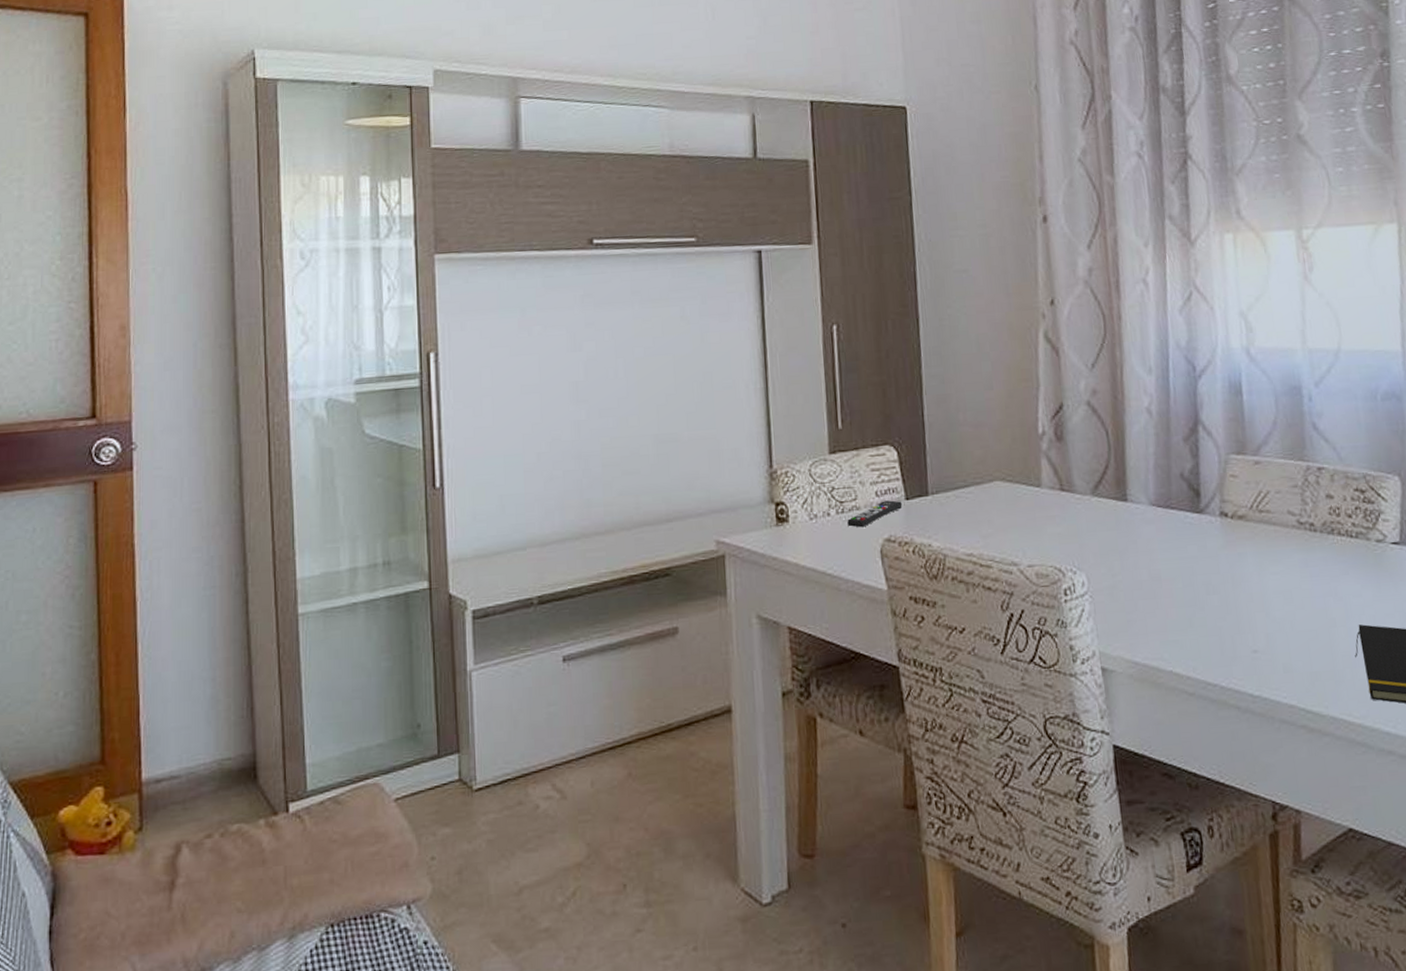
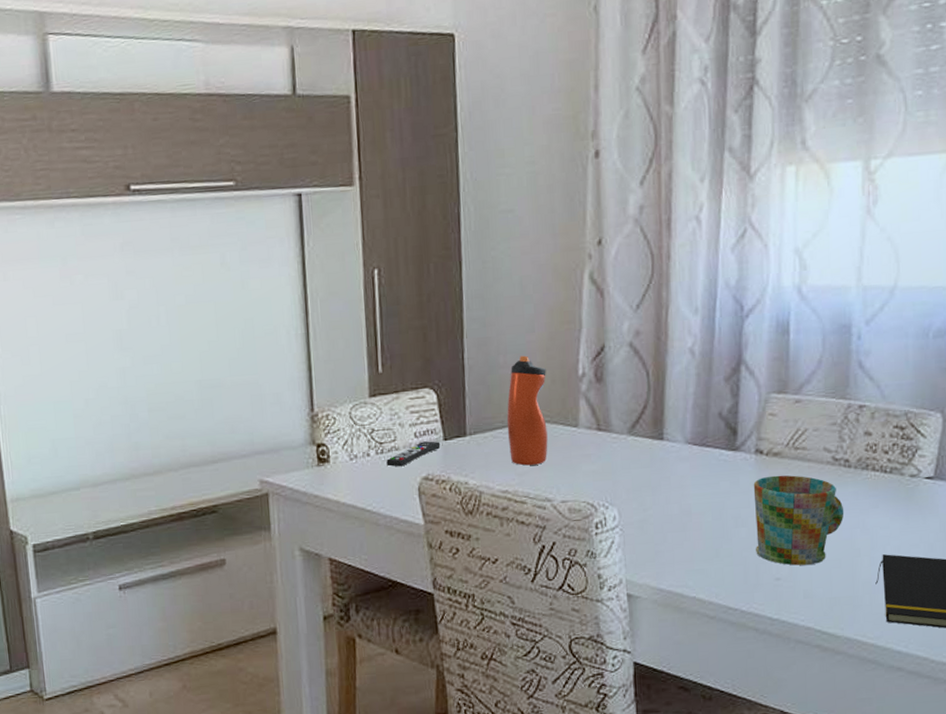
water bottle: none [968,413,1012,527] -> present [506,355,548,466]
mug: none [1221,539,1316,637] -> present [753,475,844,566]

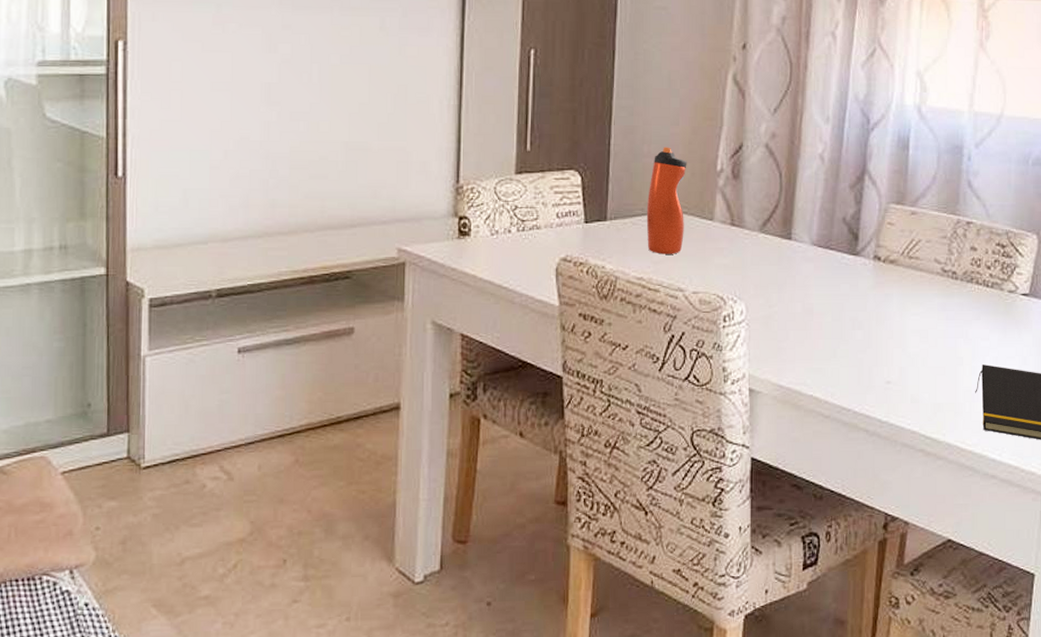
remote control: present [386,441,441,467] -> none [527,222,581,246]
mug: present [753,475,844,566] -> none [870,282,950,370]

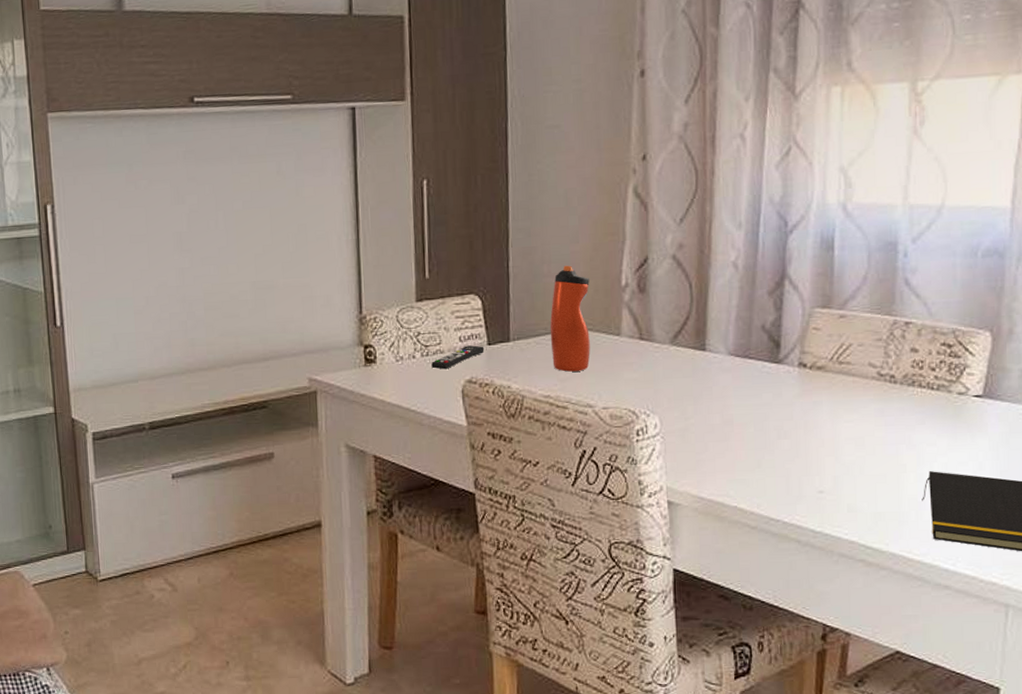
remote control: none [527,222,581,246] -> present [431,345,485,370]

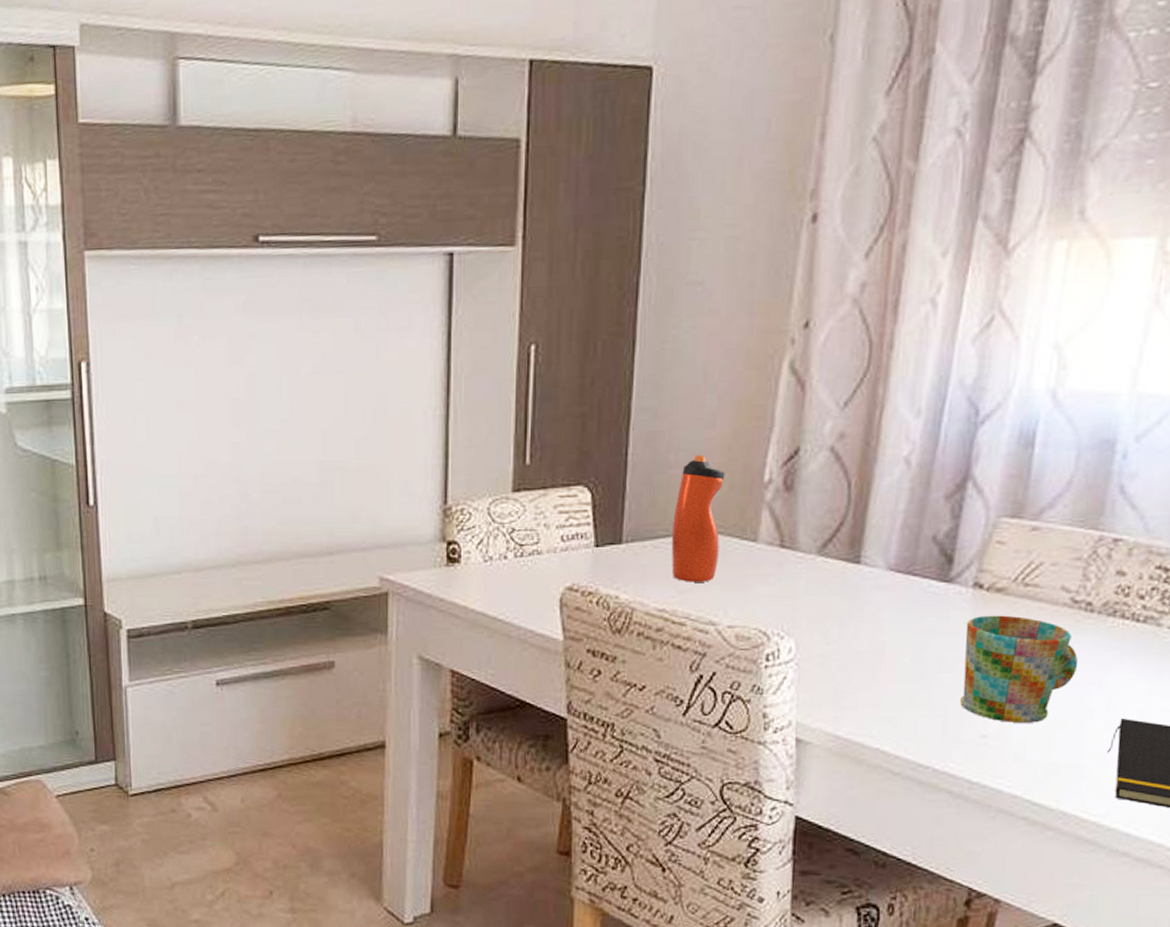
remote control: present [431,345,485,370] -> none [526,546,591,574]
mug: none [796,388,890,479] -> present [960,615,1079,723]

